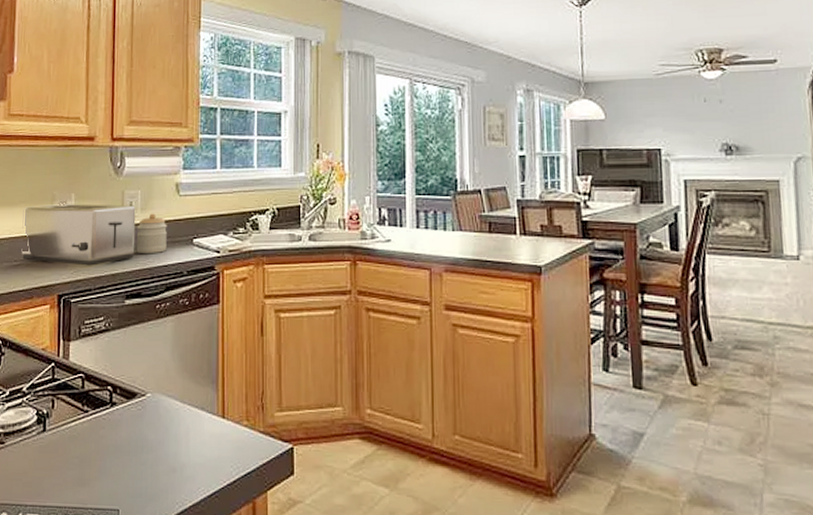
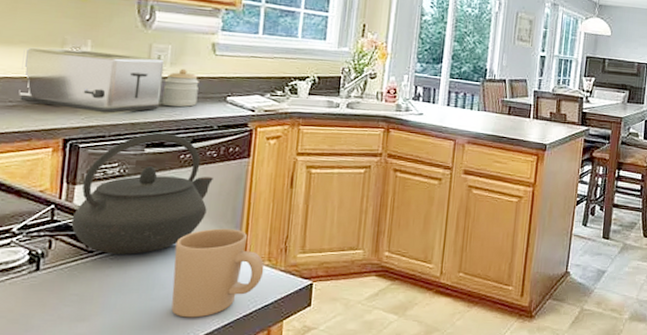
kettle: none [69,282,187,414] -> present [71,132,213,255]
mug: none [158,384,243,486] -> present [171,228,265,318]

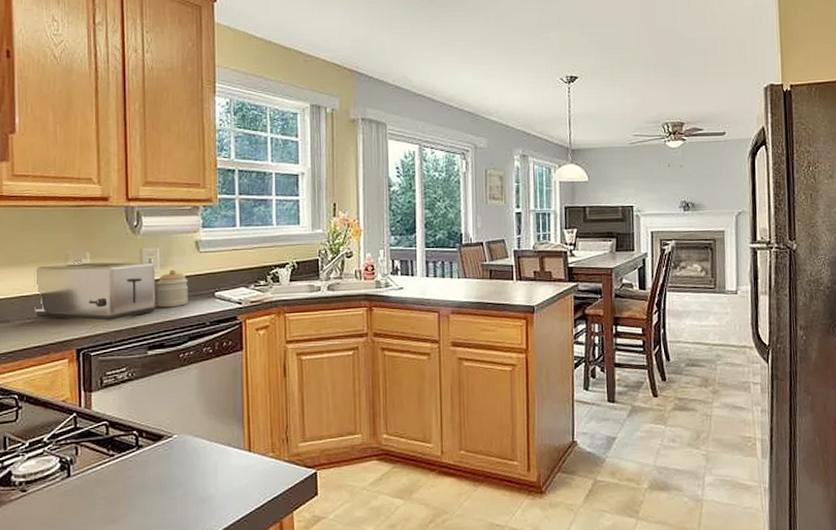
kettle: present [71,132,213,255] -> none [92,334,212,456]
mug: present [171,228,265,318] -> none [185,422,269,514]

